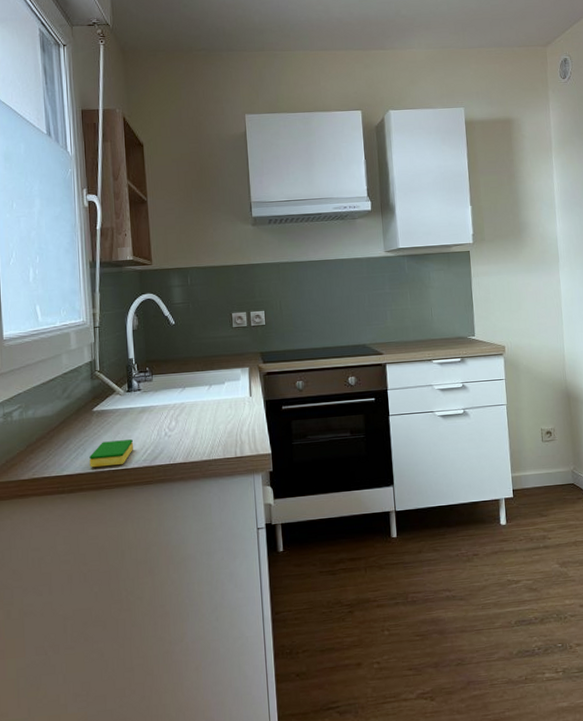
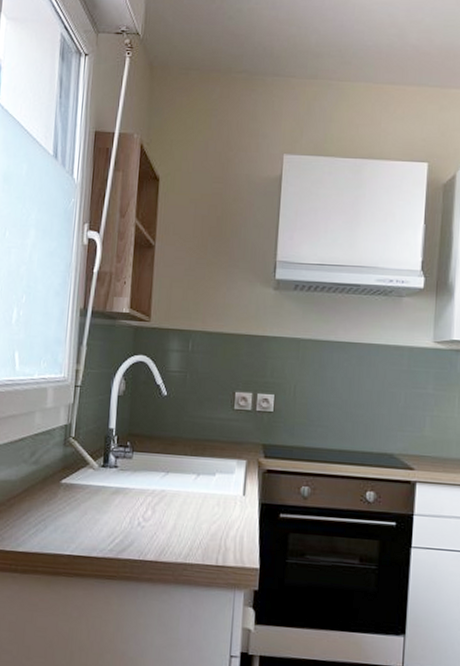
dish sponge: present [89,439,133,468] -> none [49,520,101,552]

